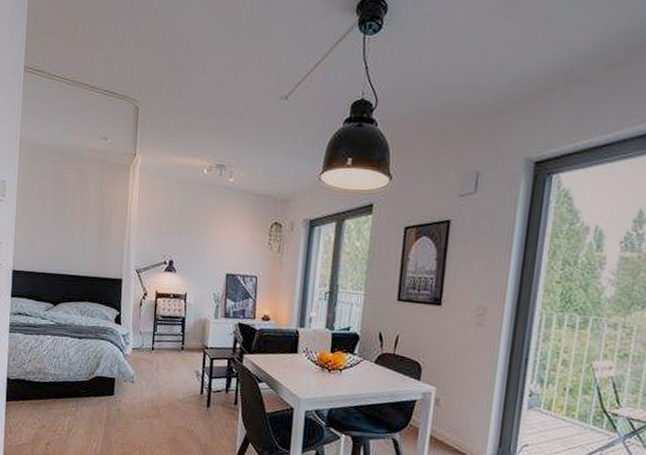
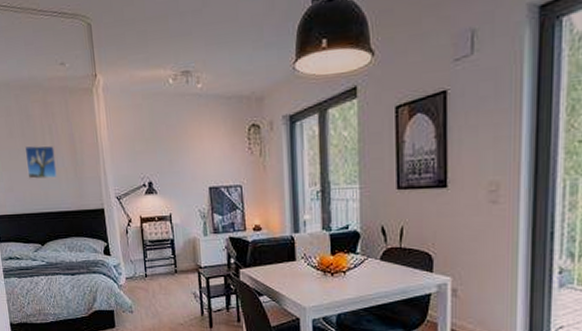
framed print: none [52,209,83,243] -> present [24,145,57,179]

